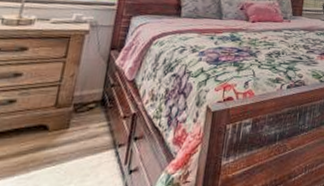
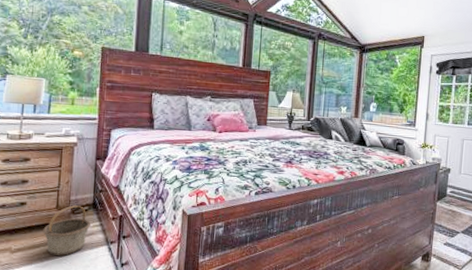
basket: none [34,102,97,163] -> present [43,205,92,256]

